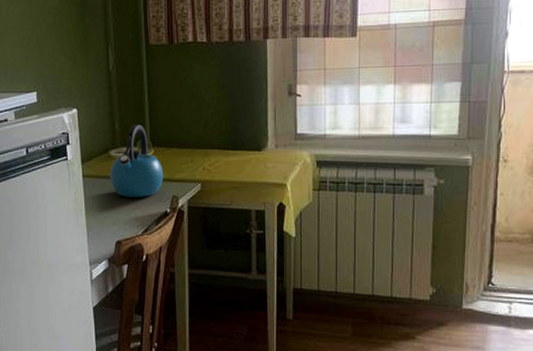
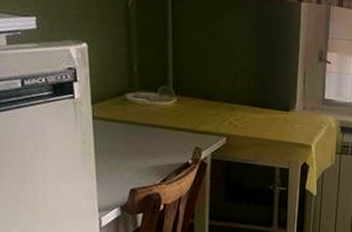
kettle: present [110,125,164,197] -> none [126,69,187,146]

